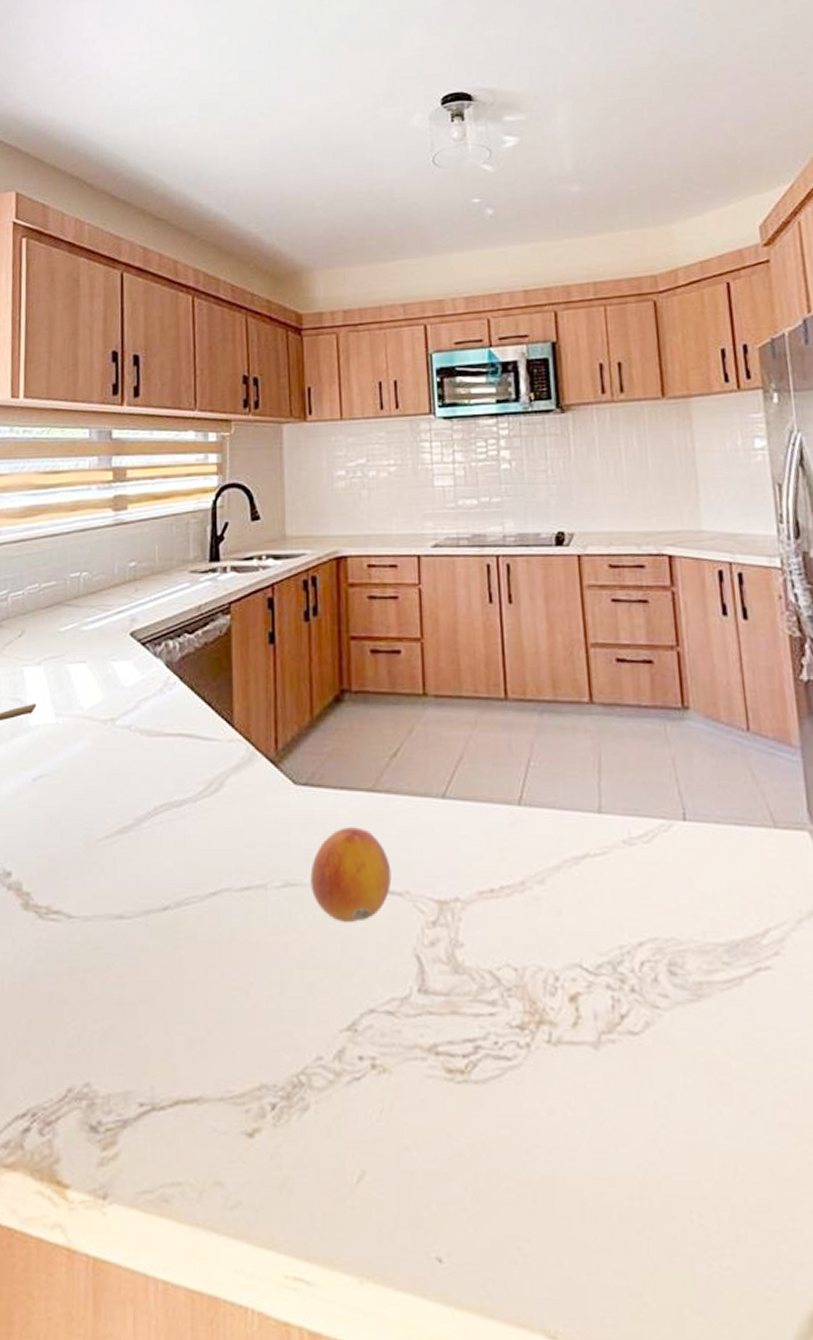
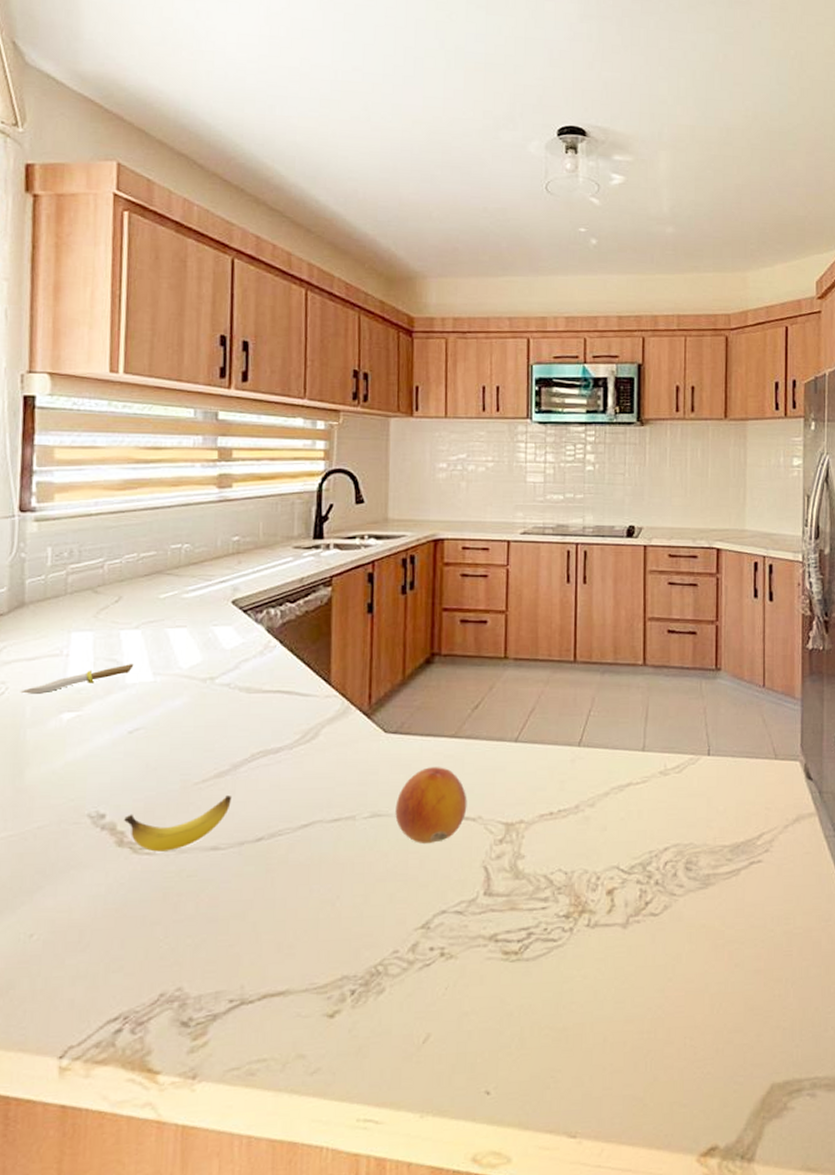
banana: none [30,855,136,918] -> present [124,796,232,852]

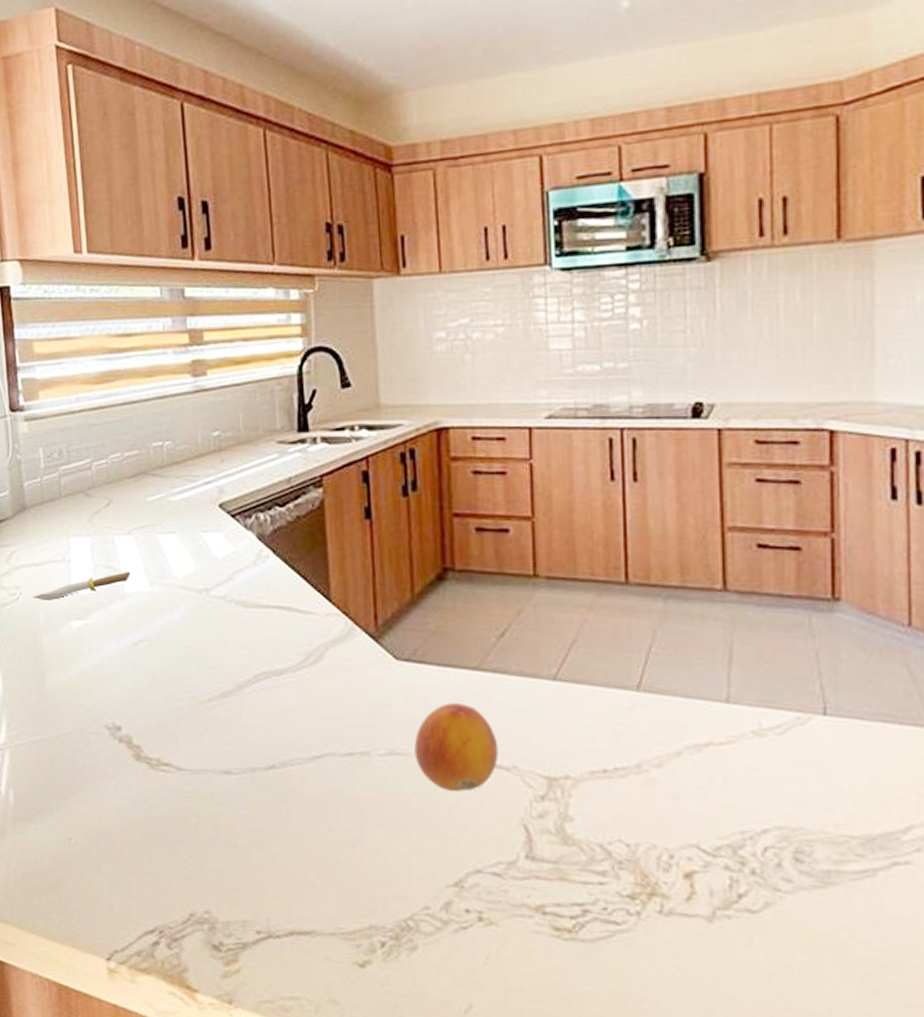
banana: present [124,796,232,852] -> none [139,717,240,771]

